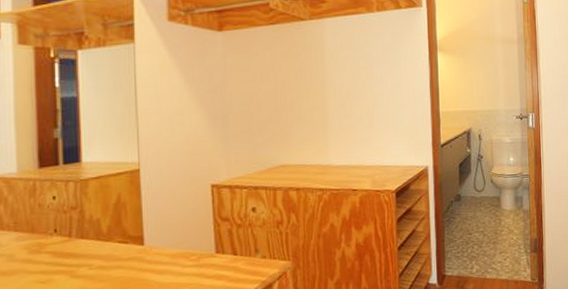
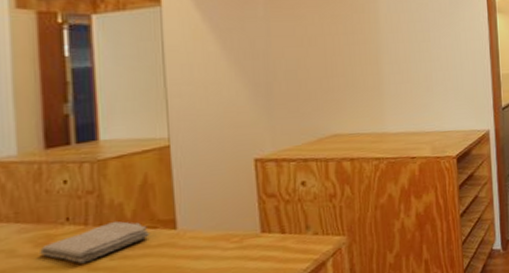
washcloth: none [32,234,121,271] -> present [38,221,149,264]

